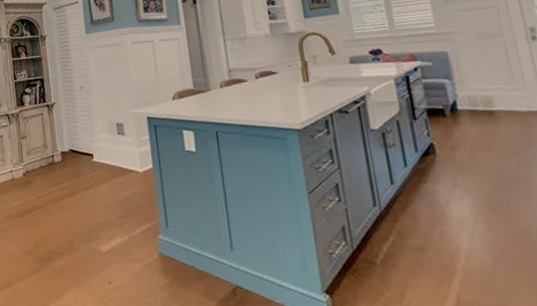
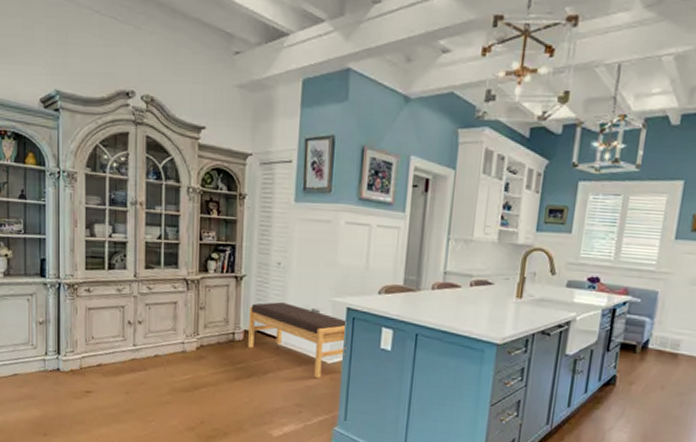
bench: none [63,121,155,188] -> present [248,301,348,378]

